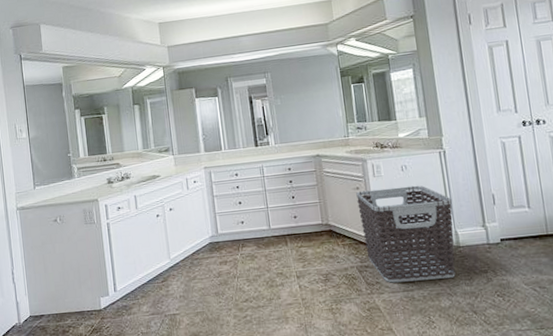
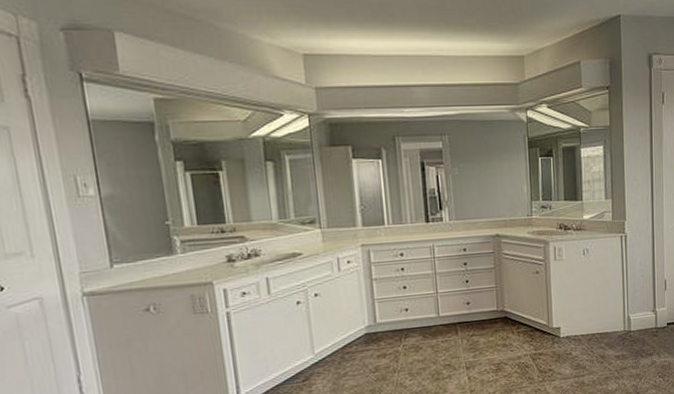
clothes hamper: present [356,185,456,283] -> none [535,270,629,370]

